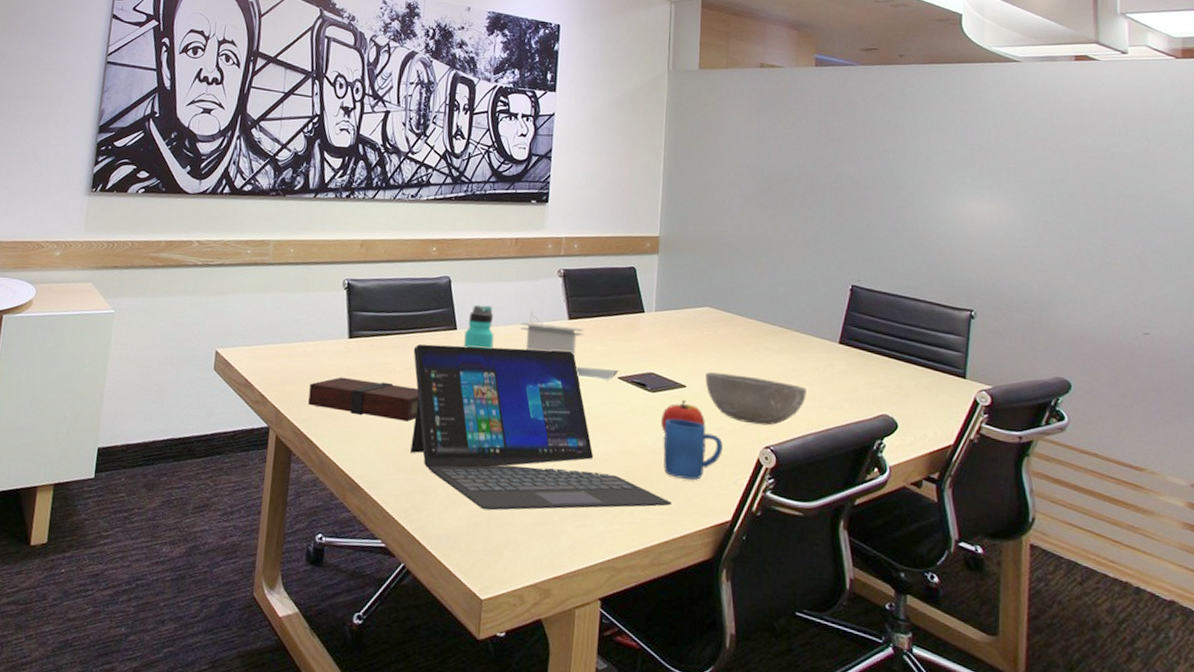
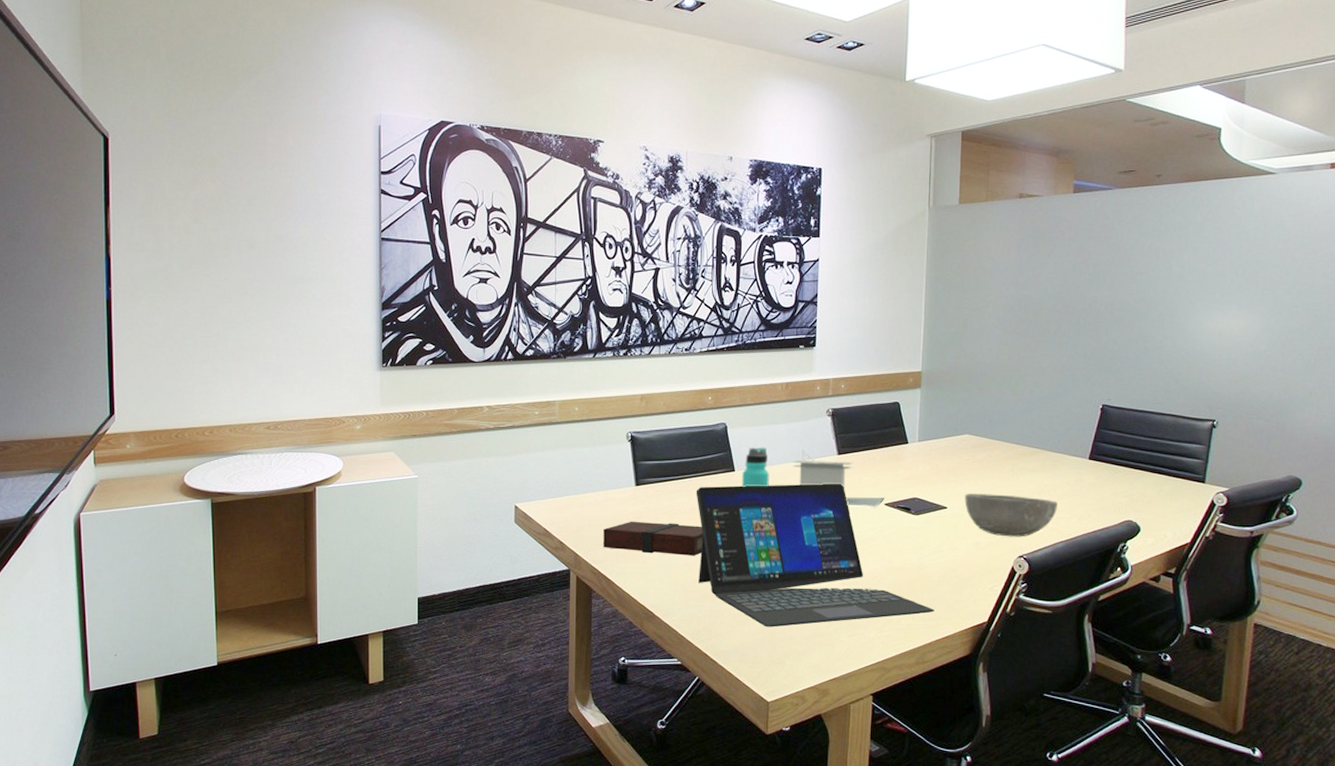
apple: present [661,400,705,433] -> none [925,520,965,551]
mug: present [663,418,723,480] -> none [927,537,981,589]

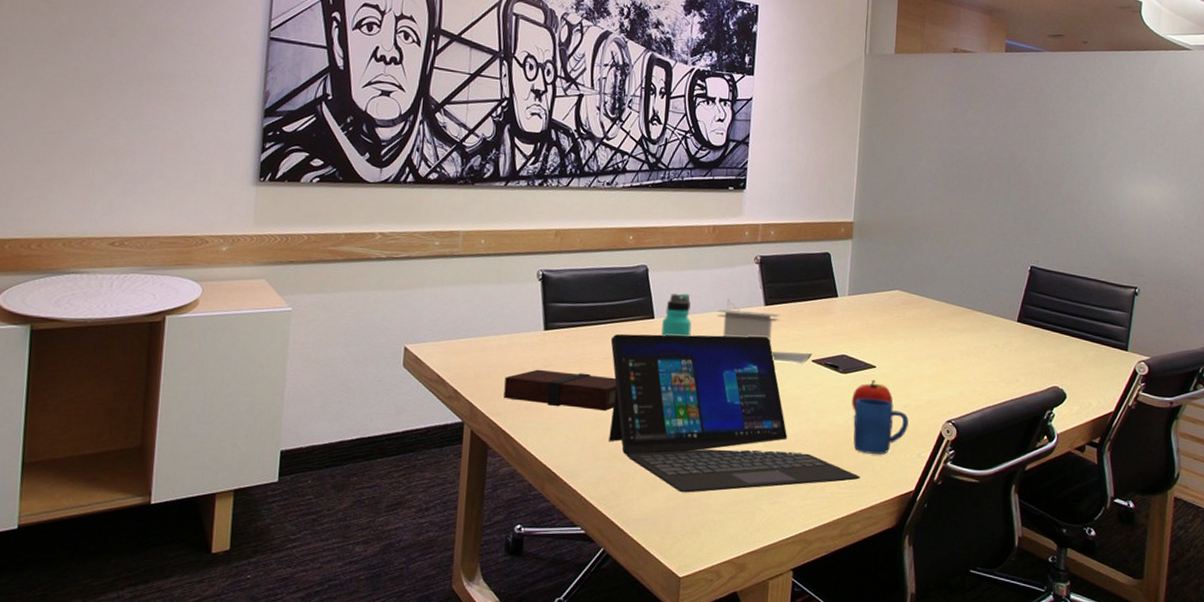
apple: none [925,520,965,551] -> present [852,380,893,412]
mug: none [927,537,981,589] -> present [853,397,909,454]
bowl: present [965,492,1058,537] -> none [894,352,986,401]

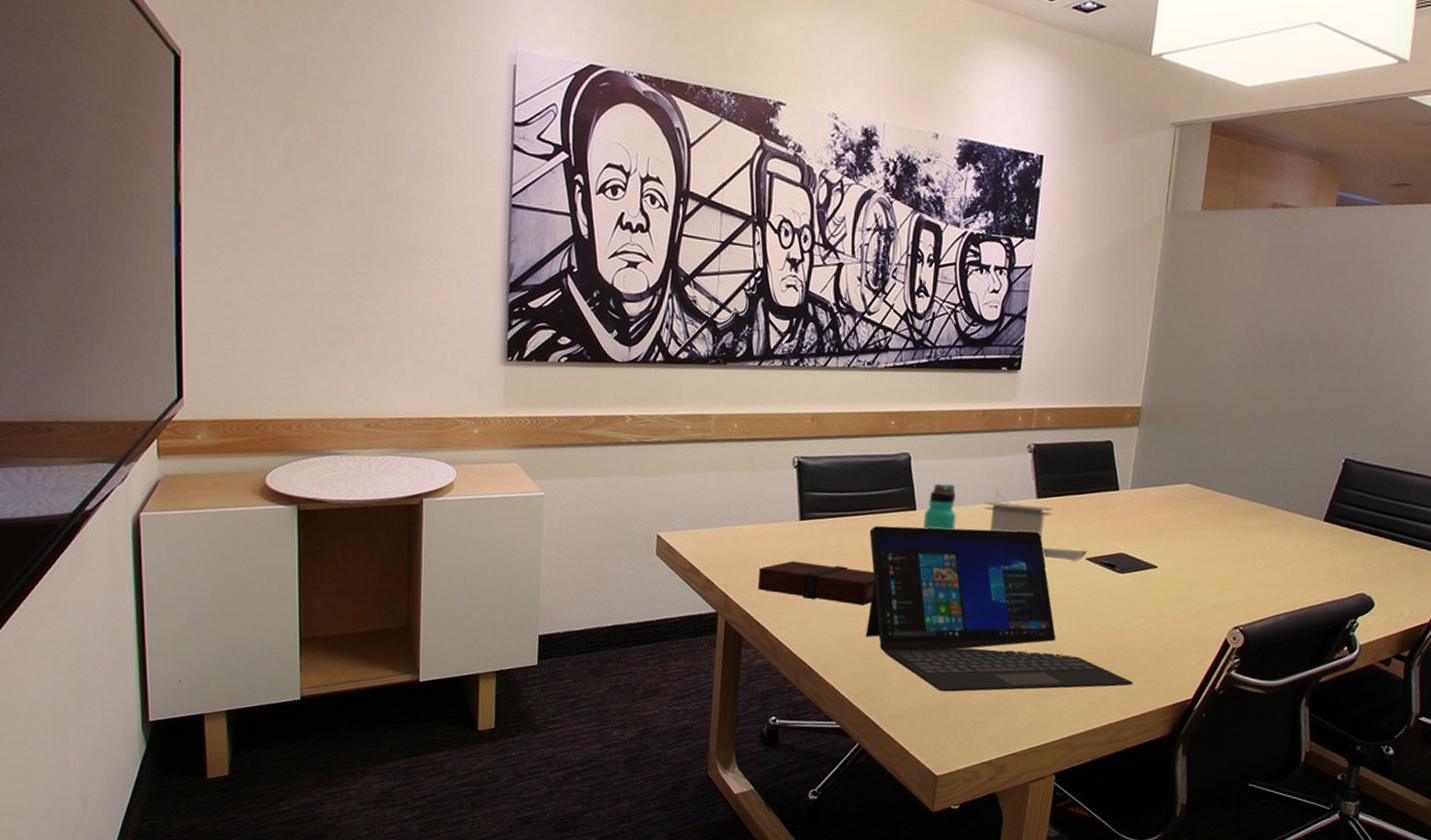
apple: present [852,380,893,412] -> none [1128,581,1175,615]
mug: present [853,397,909,454] -> none [1127,599,1191,660]

